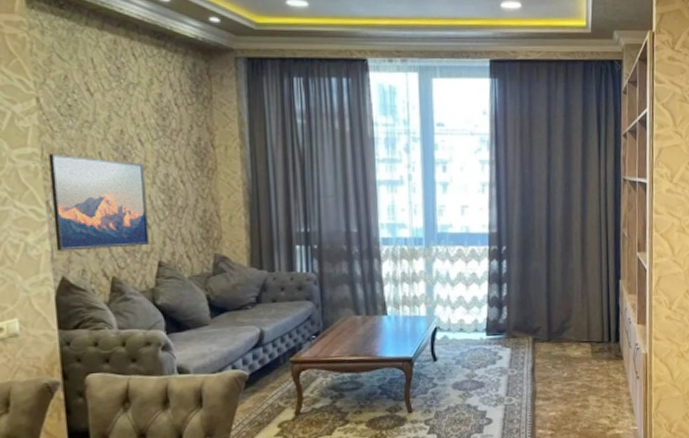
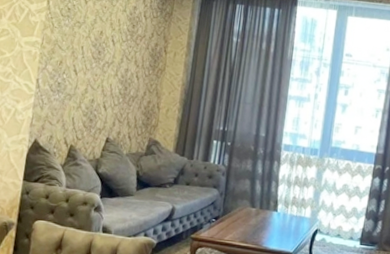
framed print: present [49,153,149,251] -> none [35,43,112,124]

